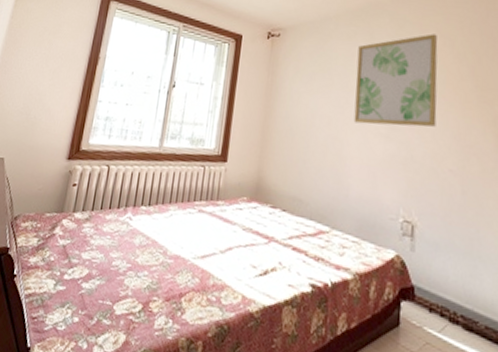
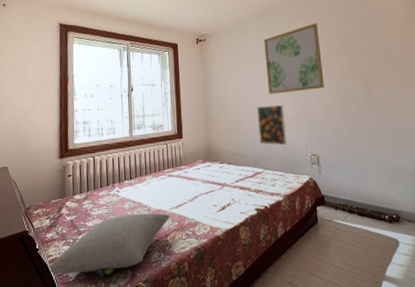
pillow: none [22,252,190,335] -> present [49,213,169,277]
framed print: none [331,137,373,200] -> present [256,104,287,146]

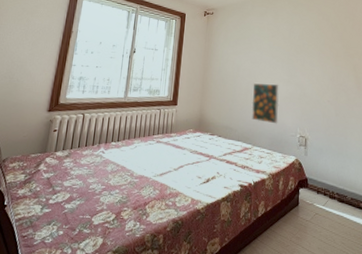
pillow: present [49,213,169,277] -> none [14,177,152,243]
wall art: present [264,23,325,95] -> none [266,12,320,74]

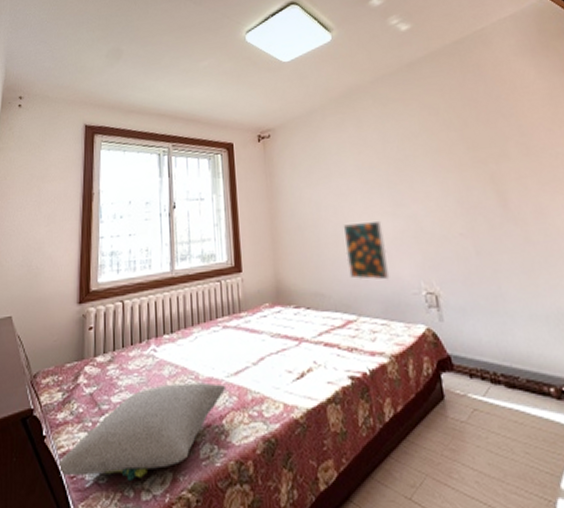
pillow: none [14,177,152,243] -> present [59,382,225,482]

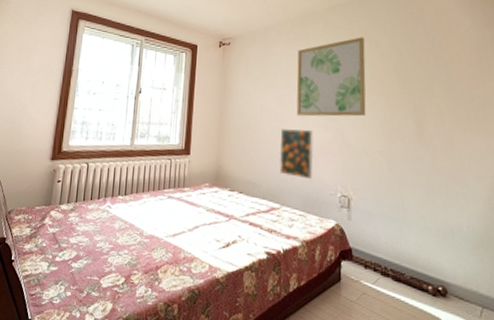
pillow: present [59,382,225,482] -> none [22,235,163,306]
wall art: none [348,106,438,207] -> present [296,37,366,117]

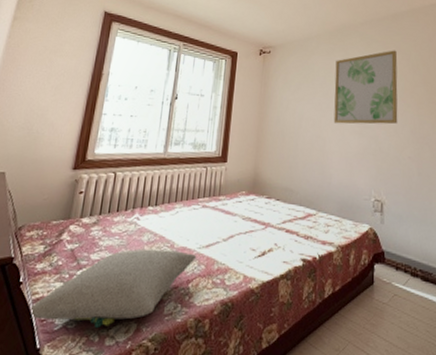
pillow: none [22,235,163,306] -> present [30,249,196,329]
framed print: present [279,129,314,180] -> none [316,136,350,185]

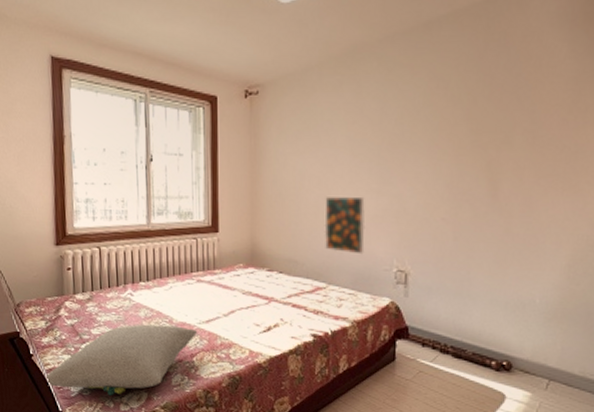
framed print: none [316,136,350,185] -> present [324,196,366,255]
wall art: present [333,50,398,124] -> none [344,76,431,181]

